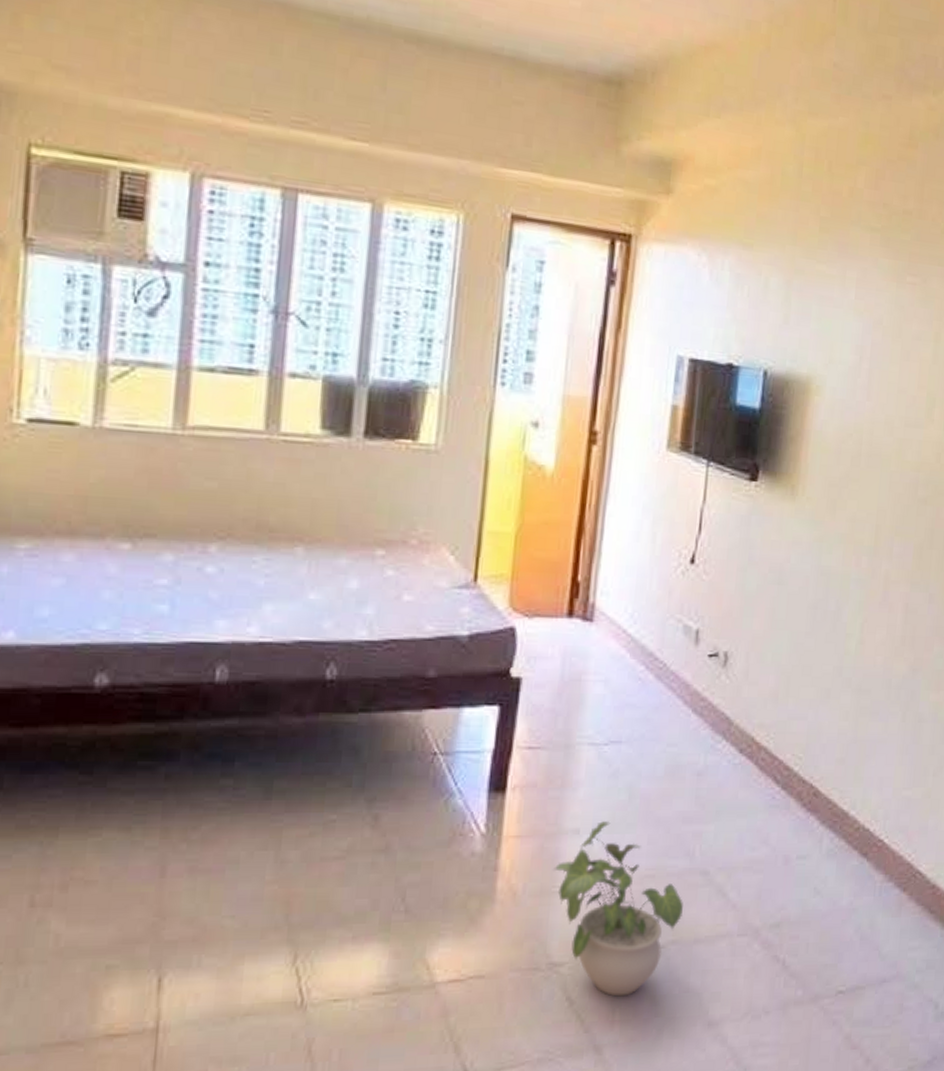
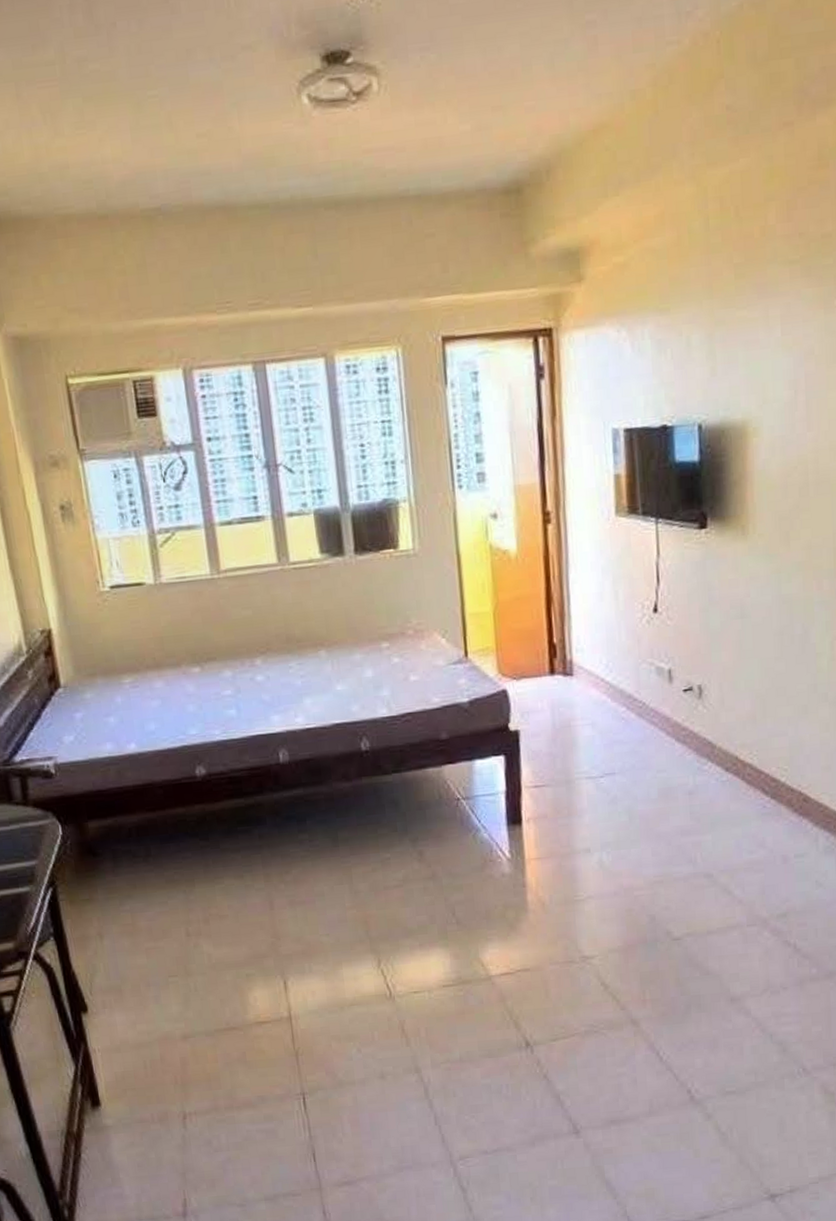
potted plant: present [553,821,683,997] -> none [573,840,693,981]

